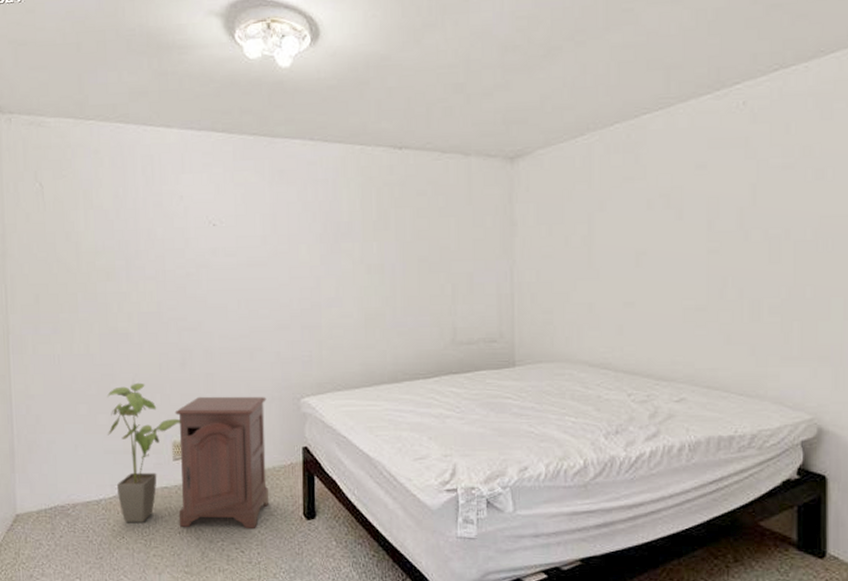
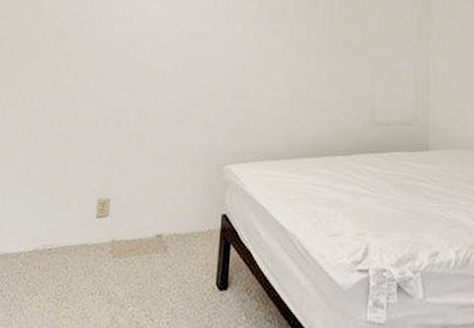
house plant: present [107,382,180,522] -> none [36,137,108,280]
nightstand: present [175,396,268,528] -> none [93,155,192,295]

